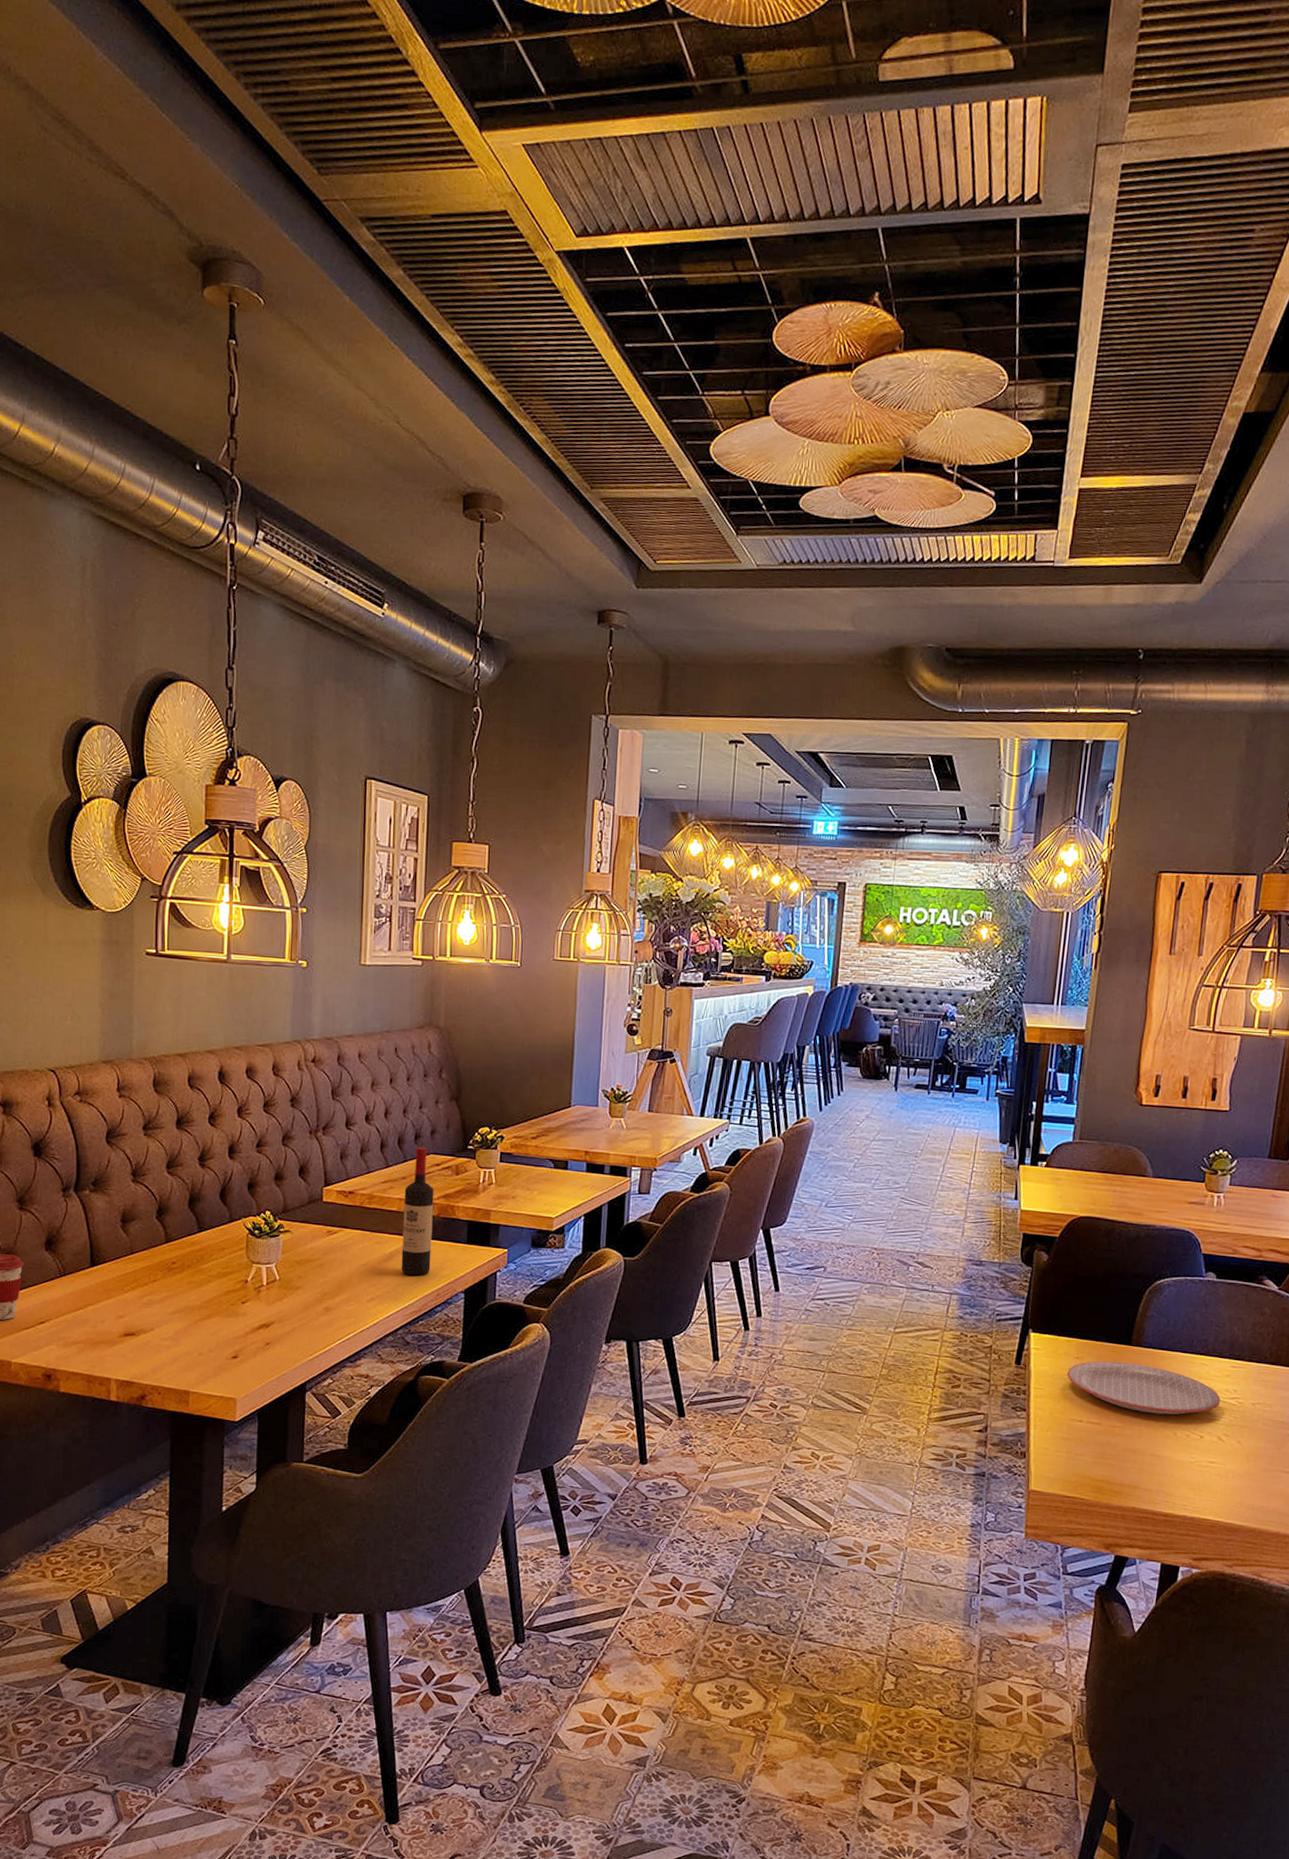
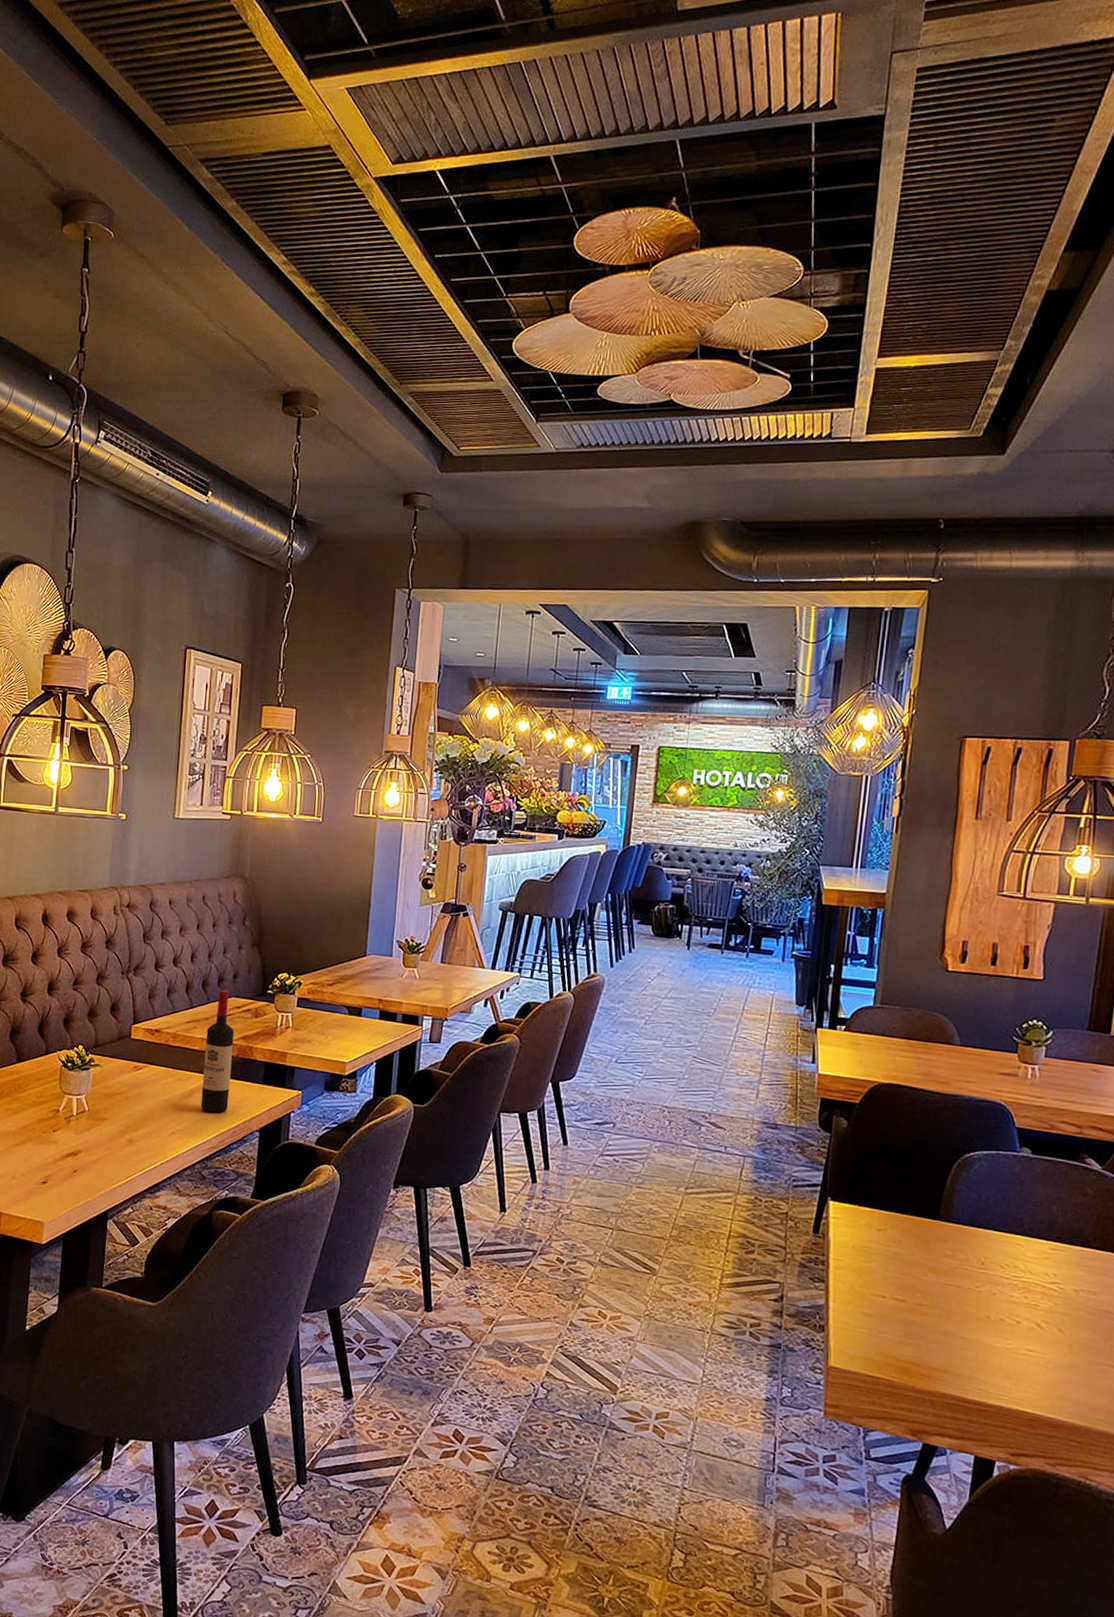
plate: present [1067,1360,1220,1415] -> none [869,1234,1039,1297]

